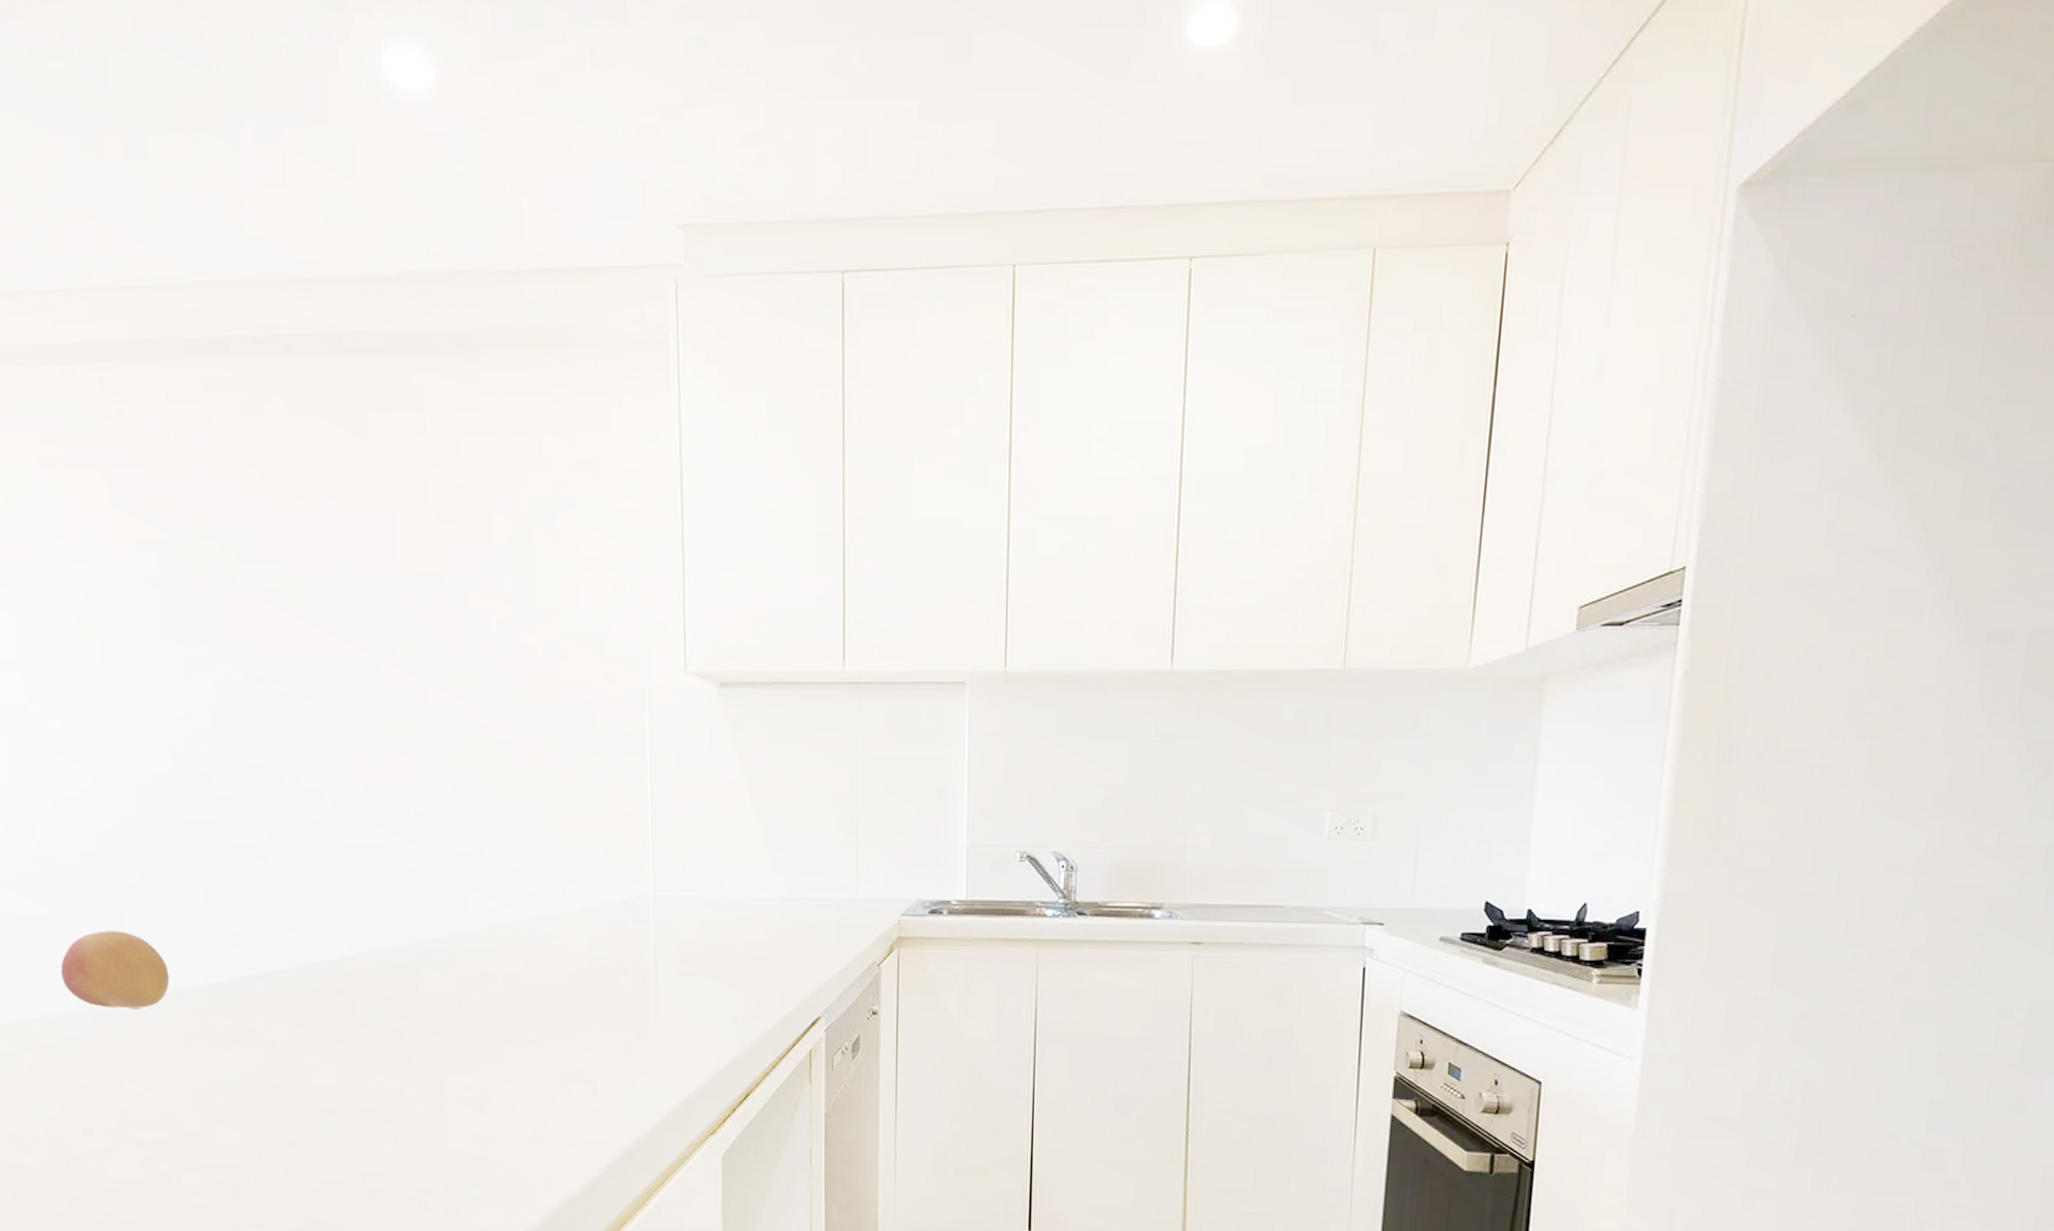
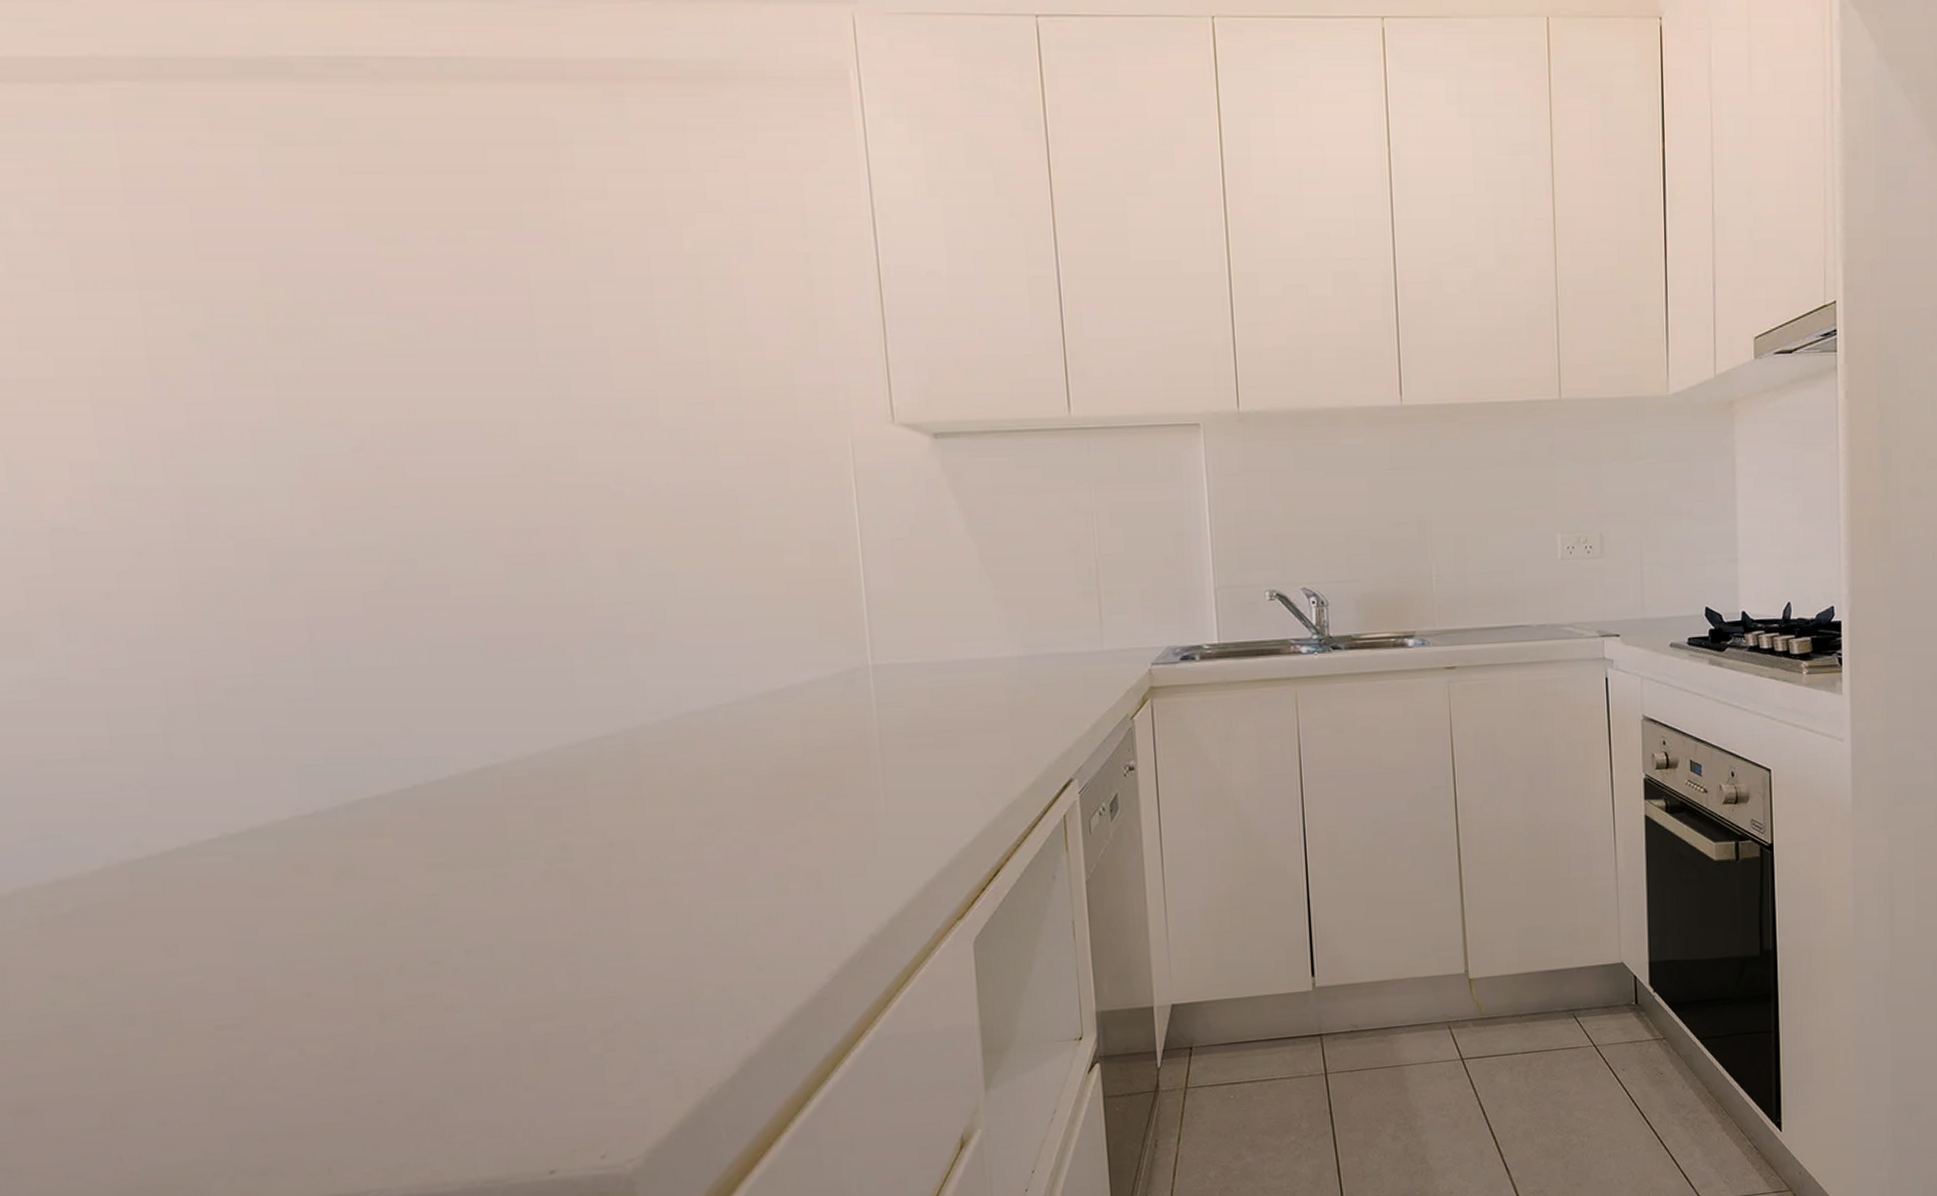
fruit: present [60,931,170,1008] -> none [78,762,243,860]

